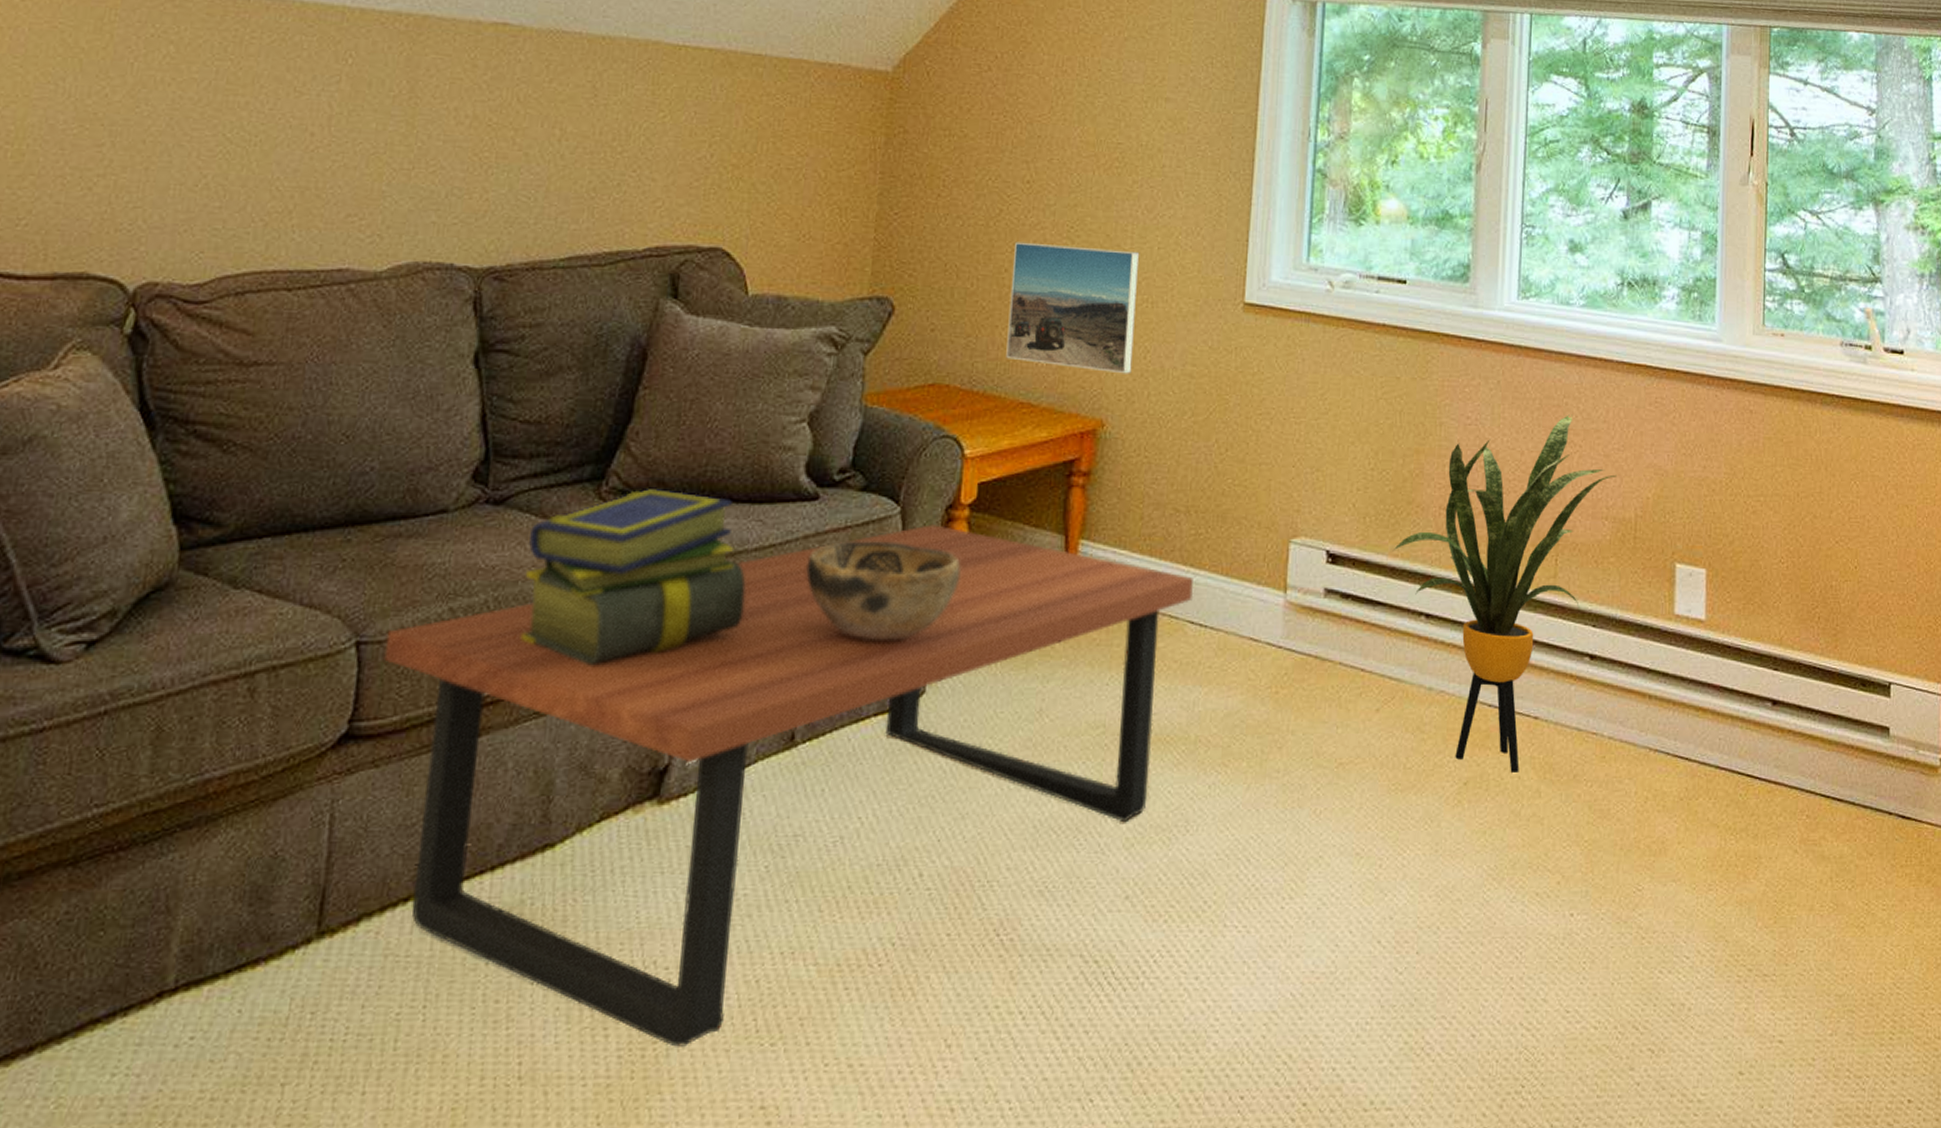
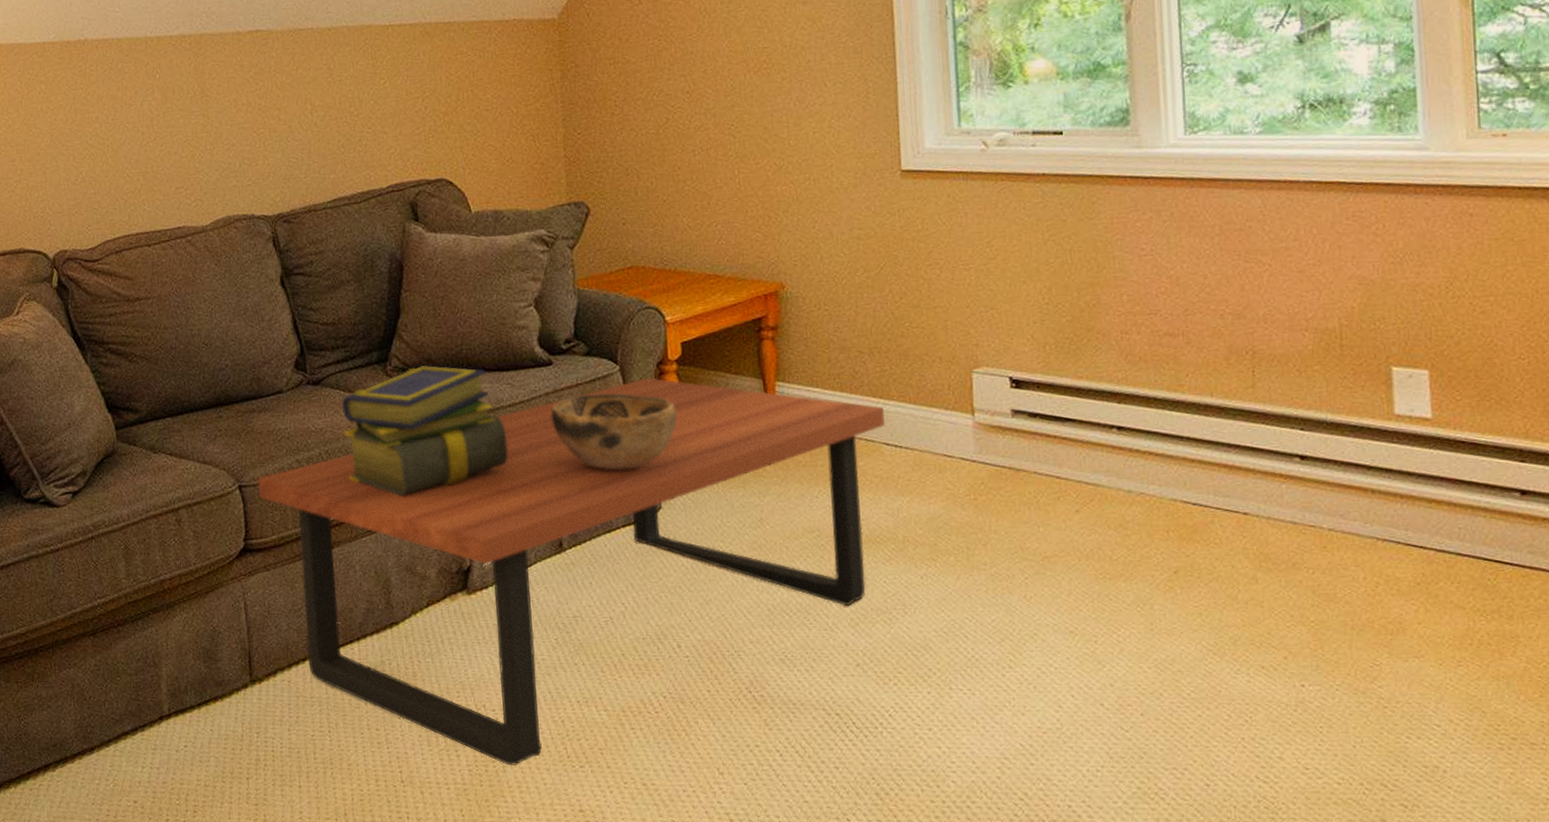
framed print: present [1006,241,1140,374] -> none [683,138,803,243]
house plant: present [1392,415,1617,772] -> none [1076,236,1314,562]

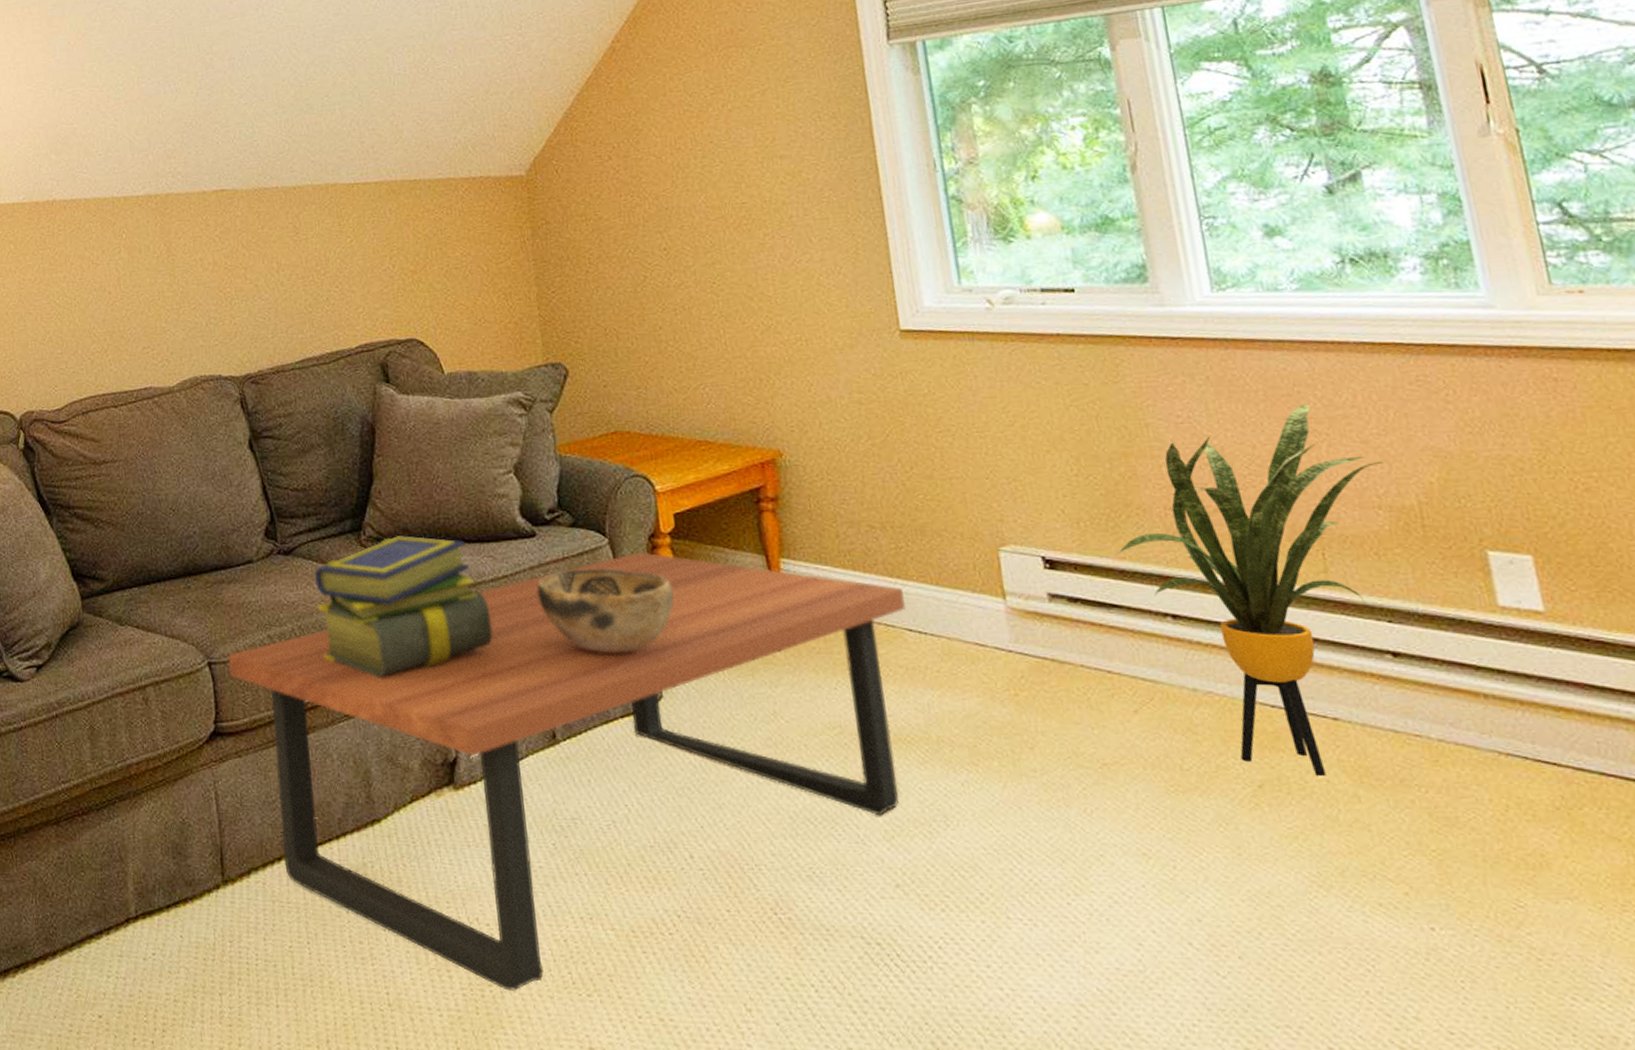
house plant: none [1076,236,1314,562] -> present [1118,403,1383,776]

